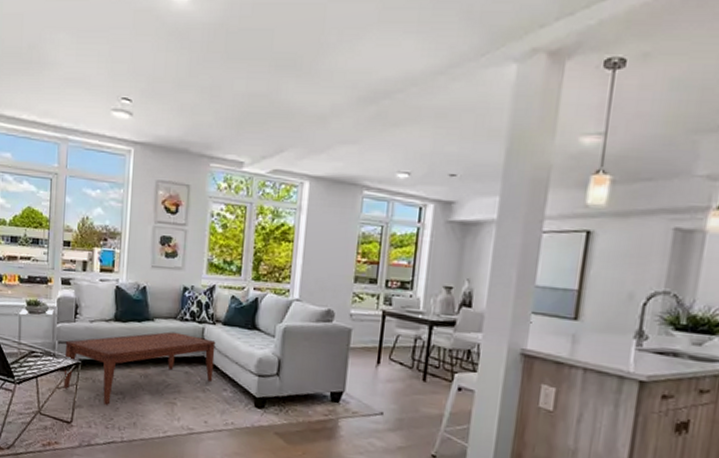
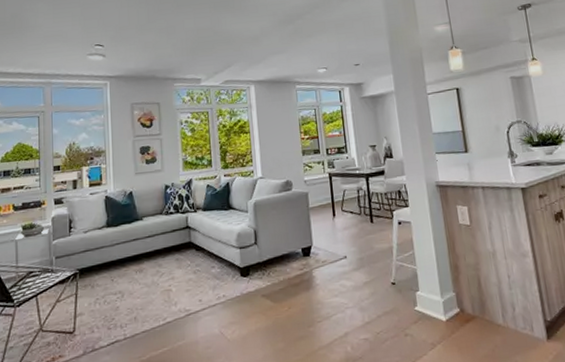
coffee table: present [63,331,216,405] -> none [62,225,201,307]

